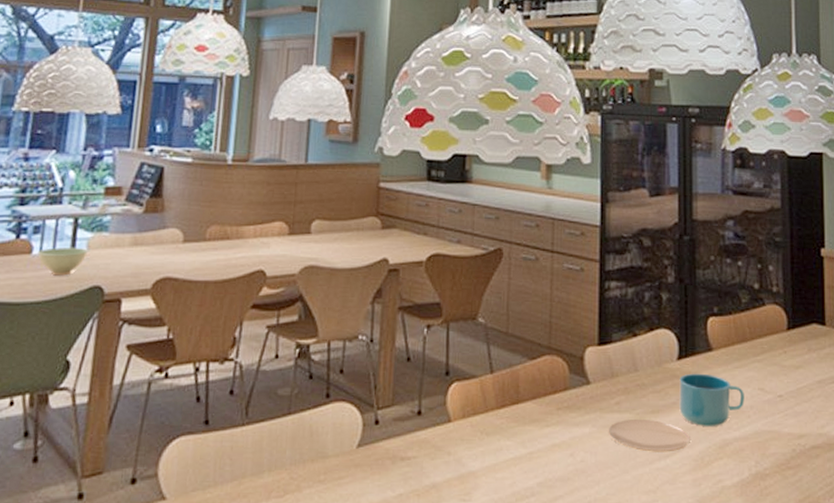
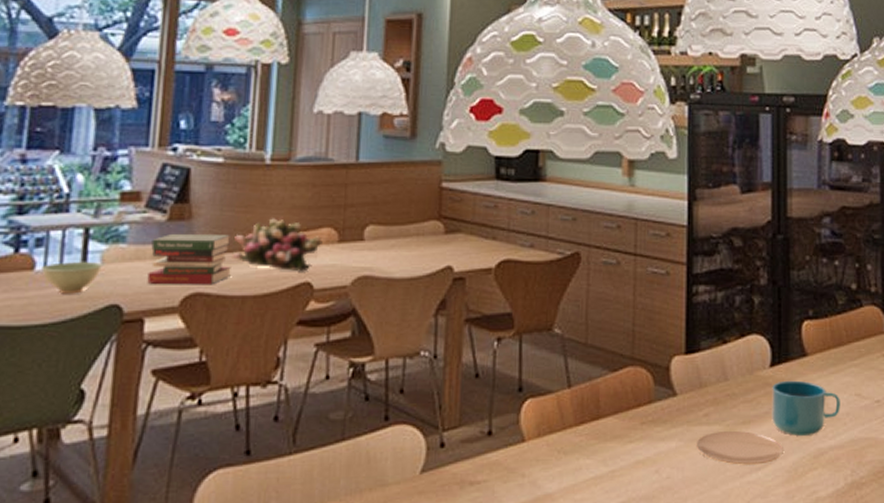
books: none [125,224,196,271] -> present [147,233,231,285]
flower arrangement: none [197,212,275,261] -> present [232,218,322,272]

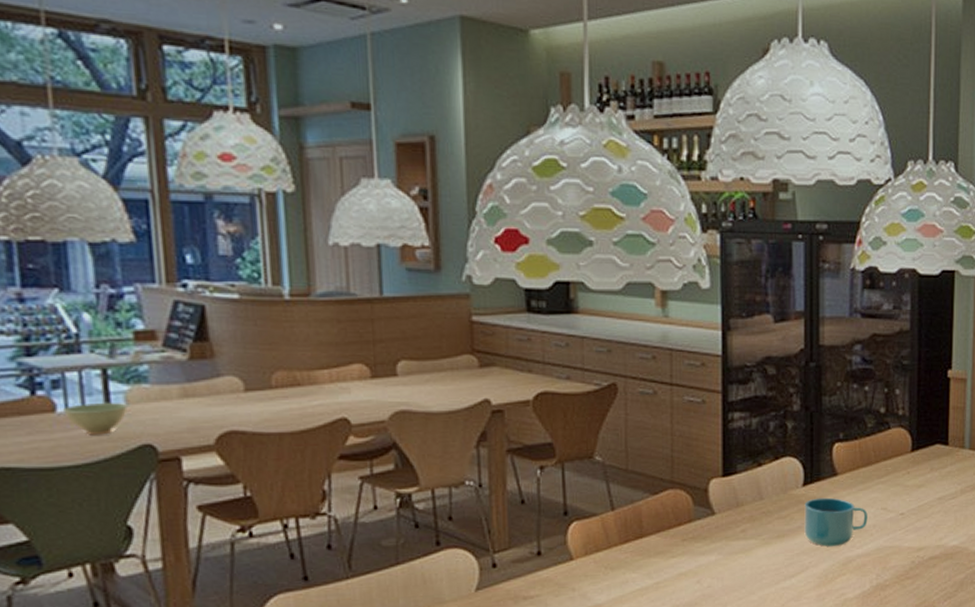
books: present [147,233,231,285] -> none [176,372,264,424]
flower arrangement: present [232,218,322,272] -> none [262,355,355,408]
plate: present [696,430,783,465] -> none [734,543,815,574]

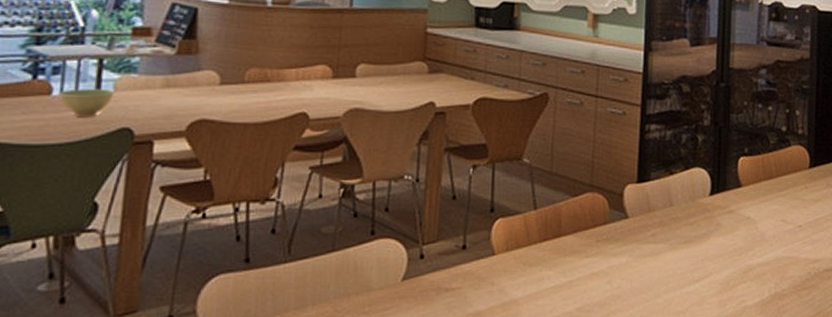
cup: present [804,497,868,547] -> none [709,207,768,254]

